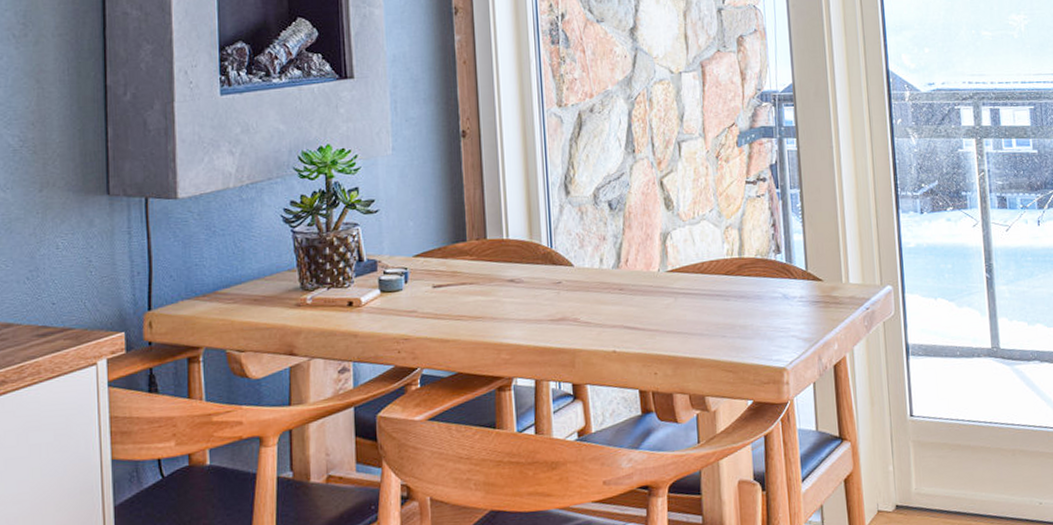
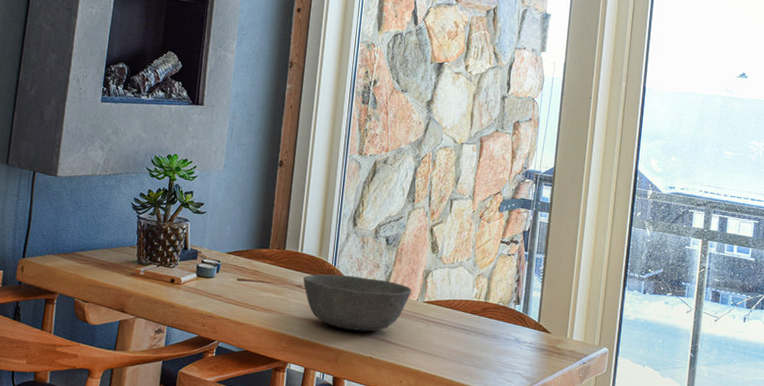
bowl: none [515,254,650,323] -> present [303,274,412,332]

